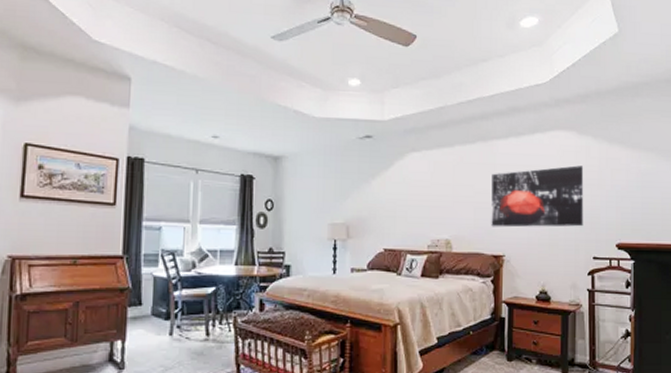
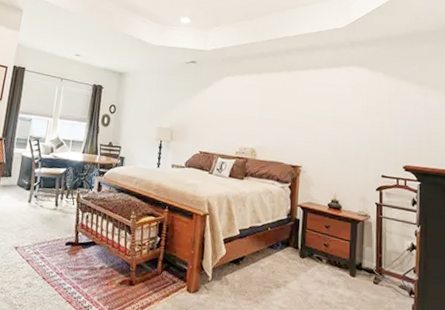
wall art: present [491,165,584,228] -> none [291,96,375,148]

